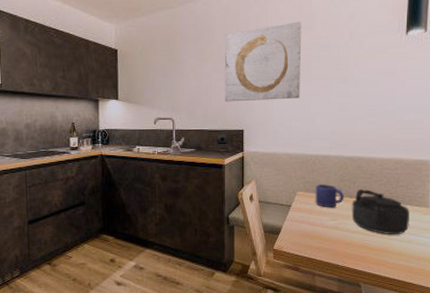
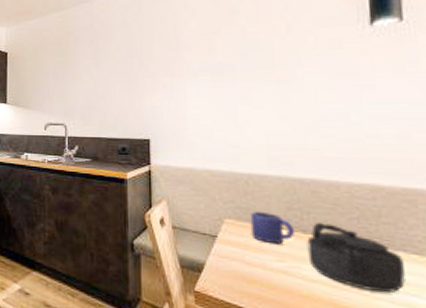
wall art: present [224,21,302,102] -> none [125,16,223,107]

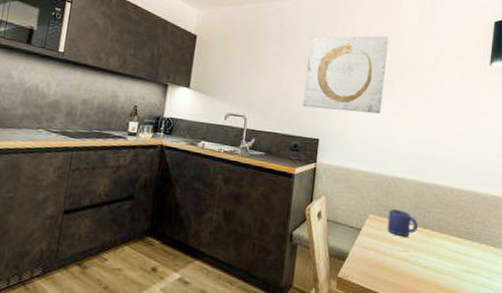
wall art: none [125,16,223,107] -> present [302,35,389,114]
kettle: present [307,221,405,293] -> none [424,219,485,276]

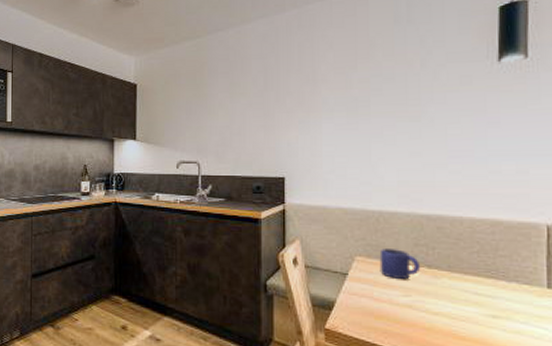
wall art: present [302,35,389,114] -> none [261,49,358,144]

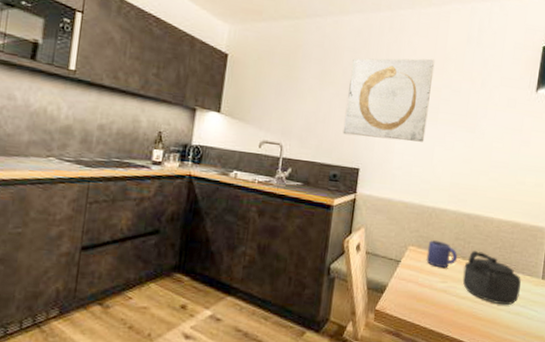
wall art: none [261,49,358,144] -> present [343,58,435,142]
kettle: none [431,256,516,322] -> present [462,250,521,305]

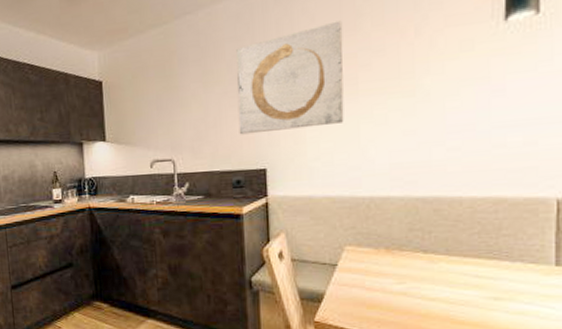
mug: present [426,240,458,269] -> none [371,235,416,267]
kettle: present [462,250,521,305] -> none [427,240,520,304]

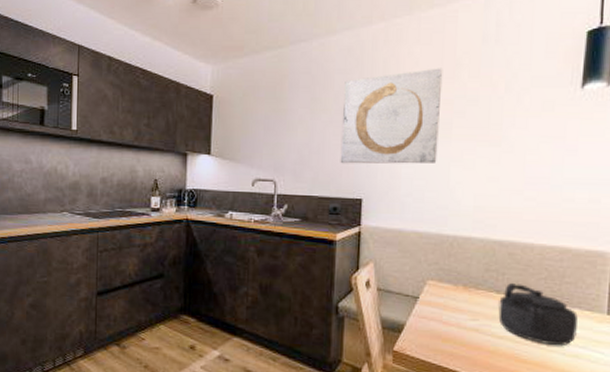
kettle: none [427,240,520,304] -> present [498,282,578,346]

